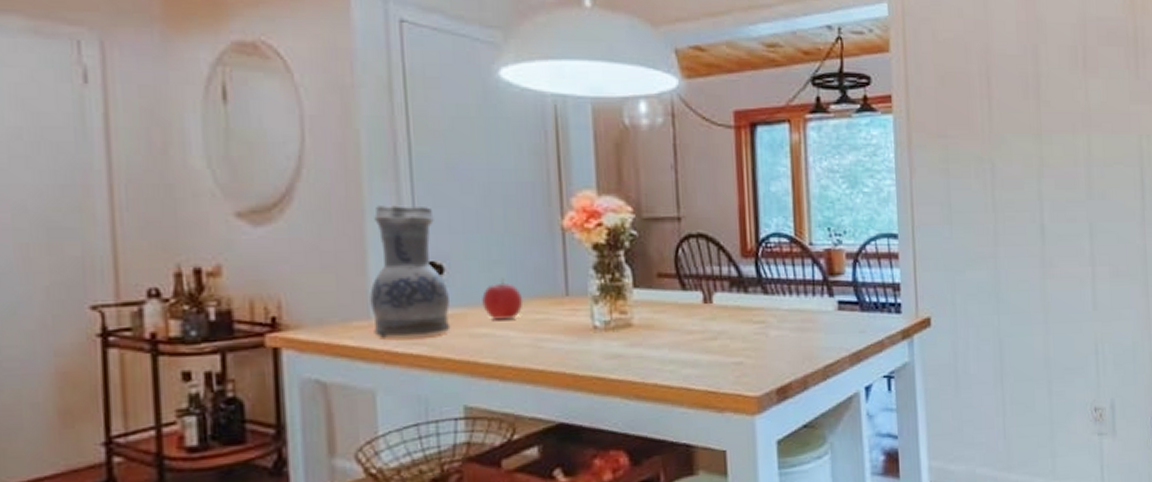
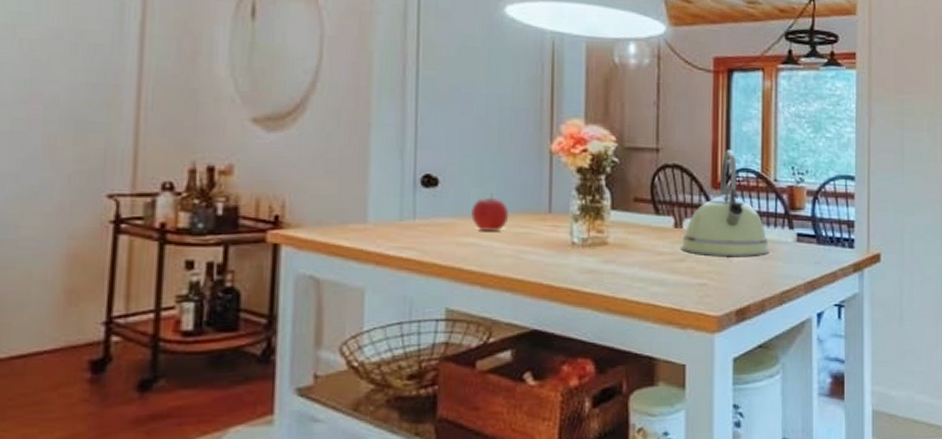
ceramic jug: present [370,205,451,339] -> none [368,120,441,243]
kettle: none [712,213,809,332] -> present [681,150,770,257]

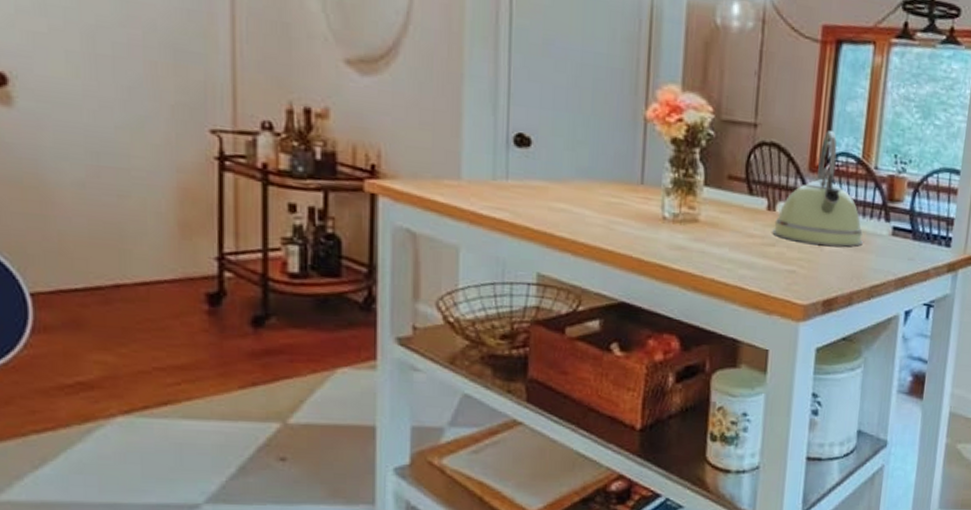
fruit: present [471,194,509,231] -> none [563,159,601,199]

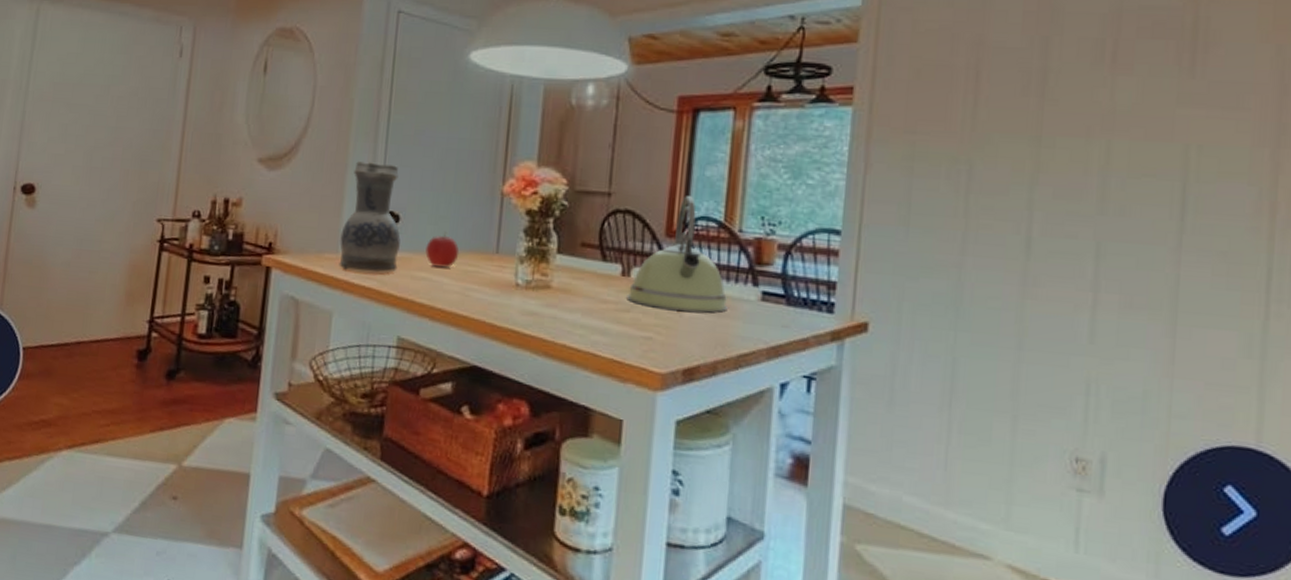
ceramic jug: none [461,71,534,205] -> present [339,161,401,275]
fruit: none [563,159,601,199] -> present [425,232,460,268]

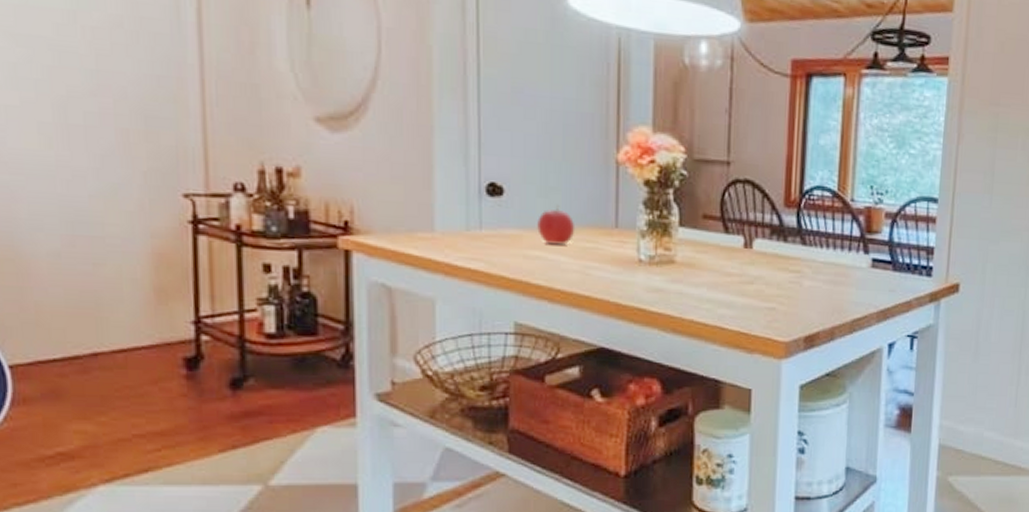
ceramic jug: present [339,161,401,275] -> none [434,123,507,255]
kettle: present [627,196,728,313] -> none [750,165,843,282]

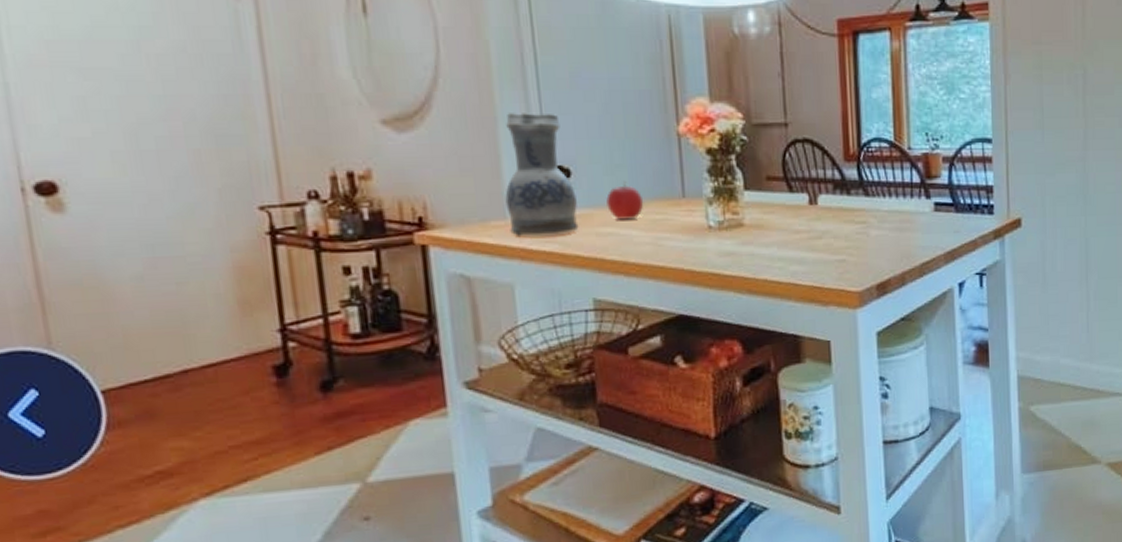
ceramic jug: none [434,123,507,255] -> present [505,112,579,238]

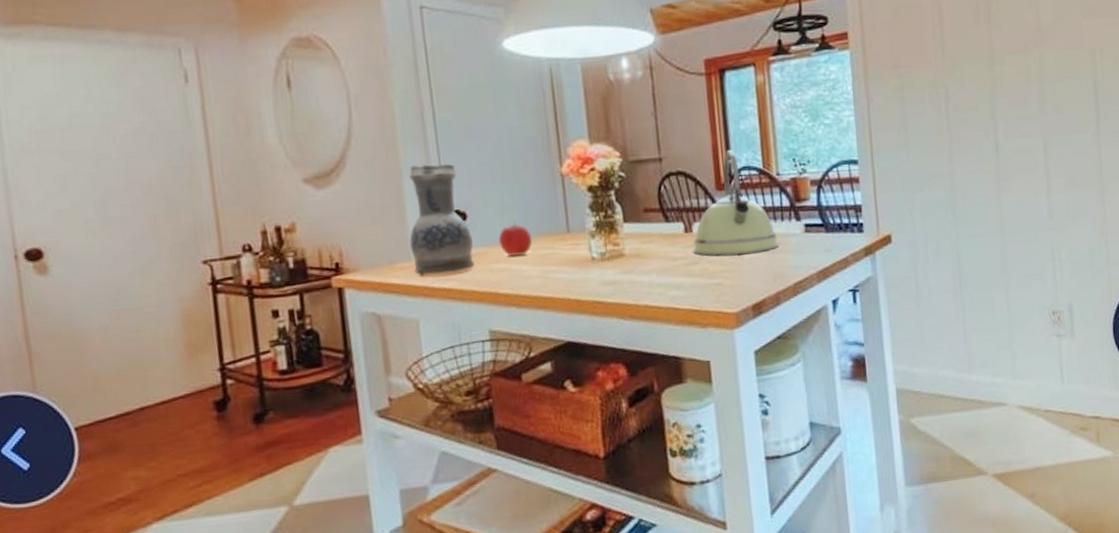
kettle: none [817,119,907,232] -> present [693,150,779,256]

